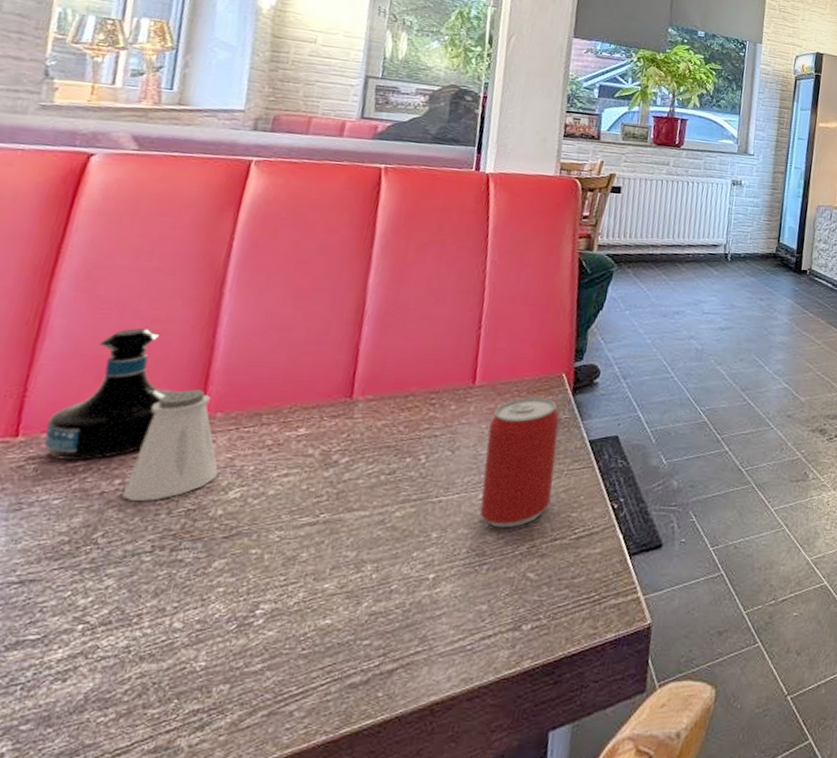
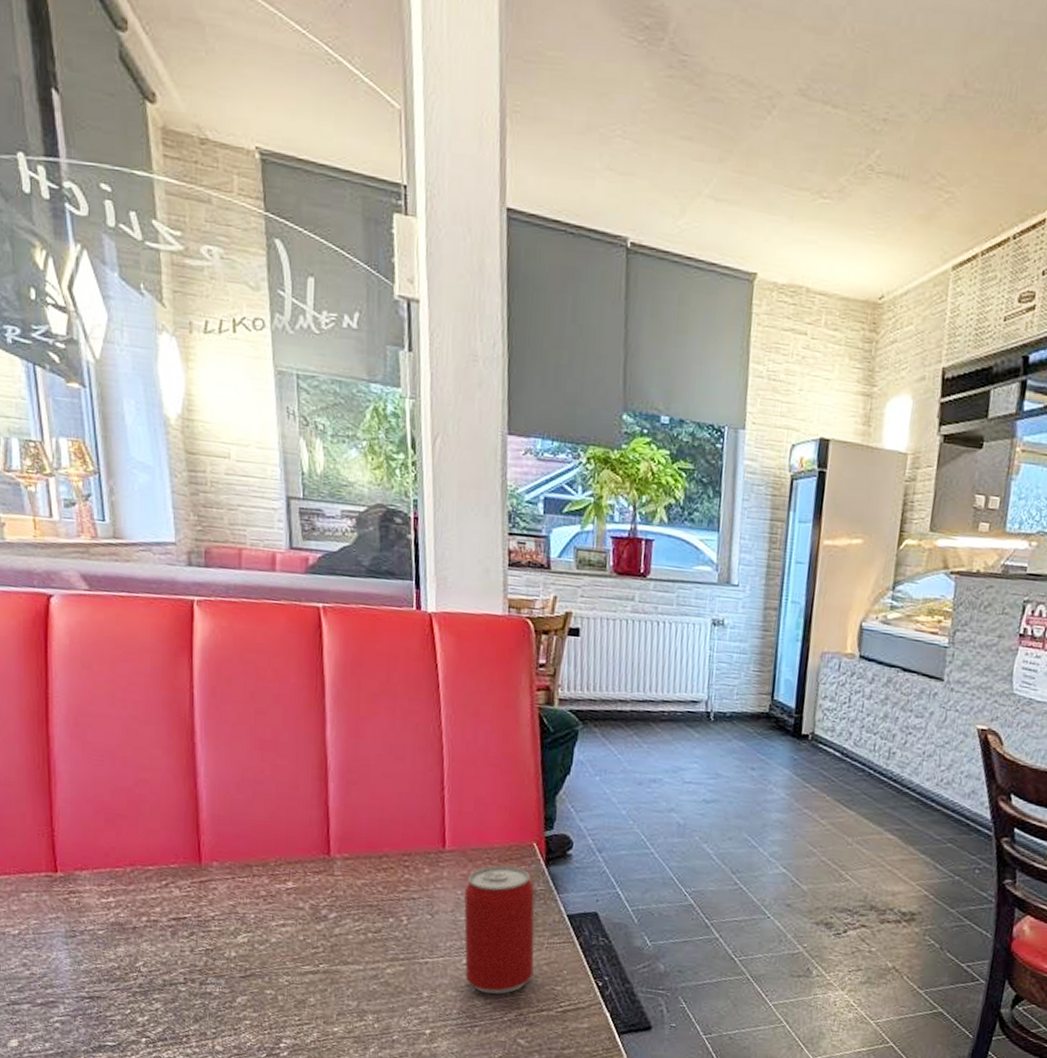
tequila bottle: present [44,328,178,461] -> none [77,775,176,898]
saltshaker: present [121,389,218,502] -> none [150,838,224,939]

